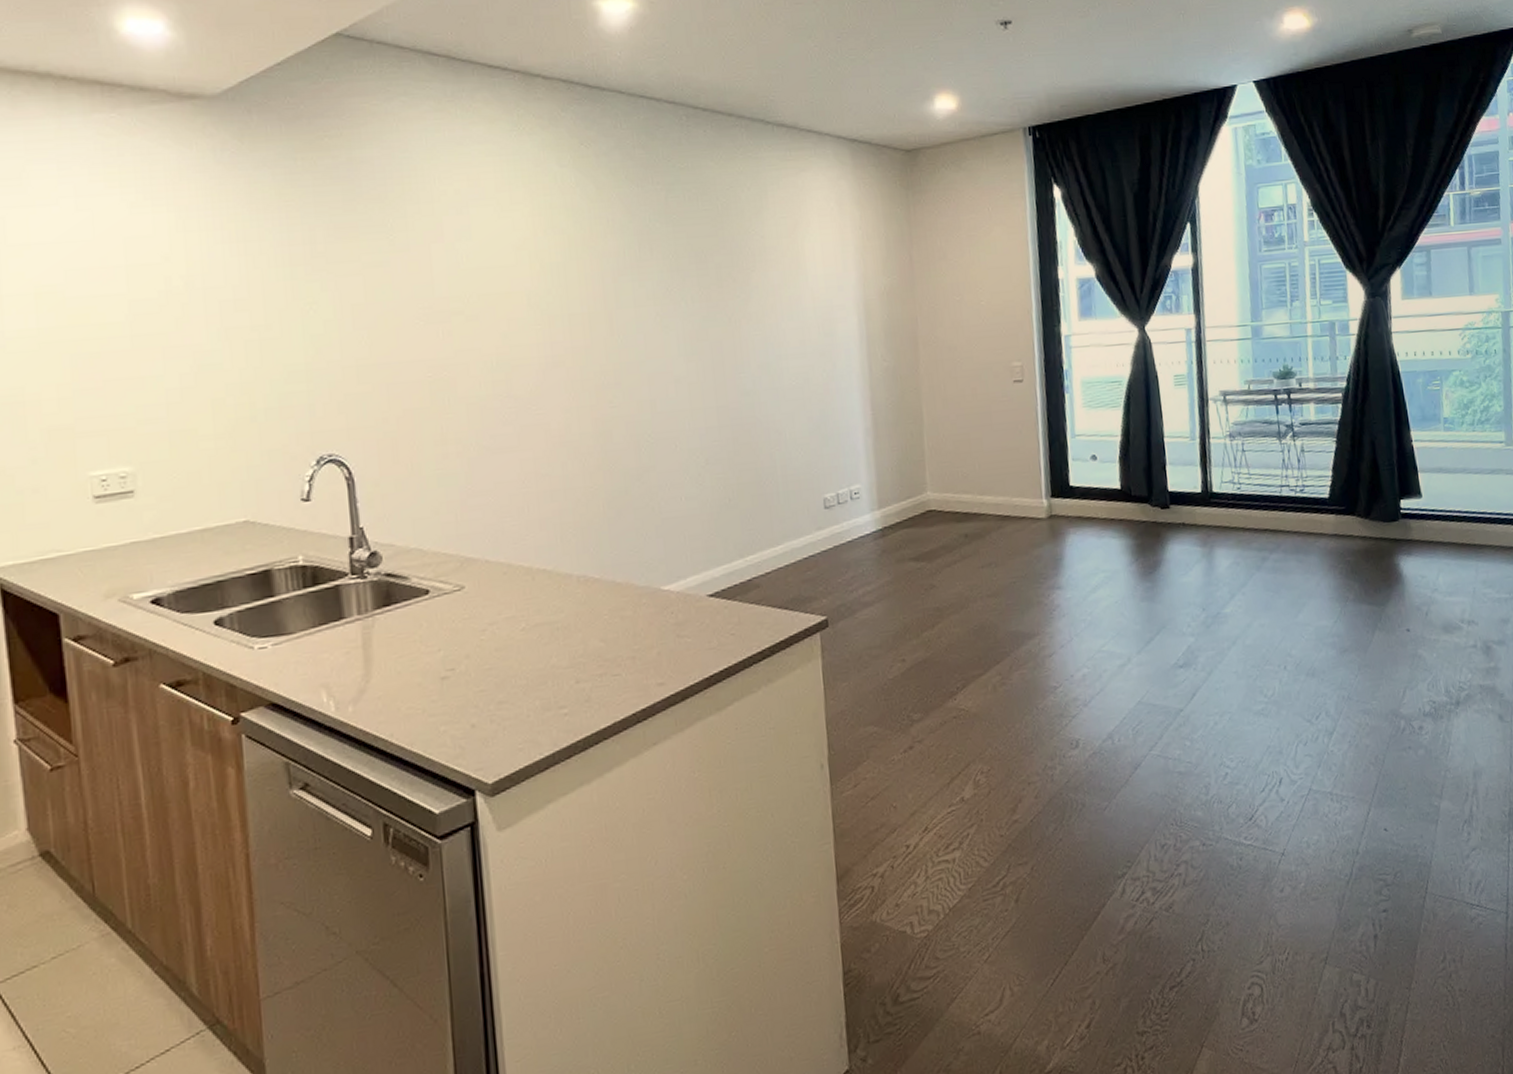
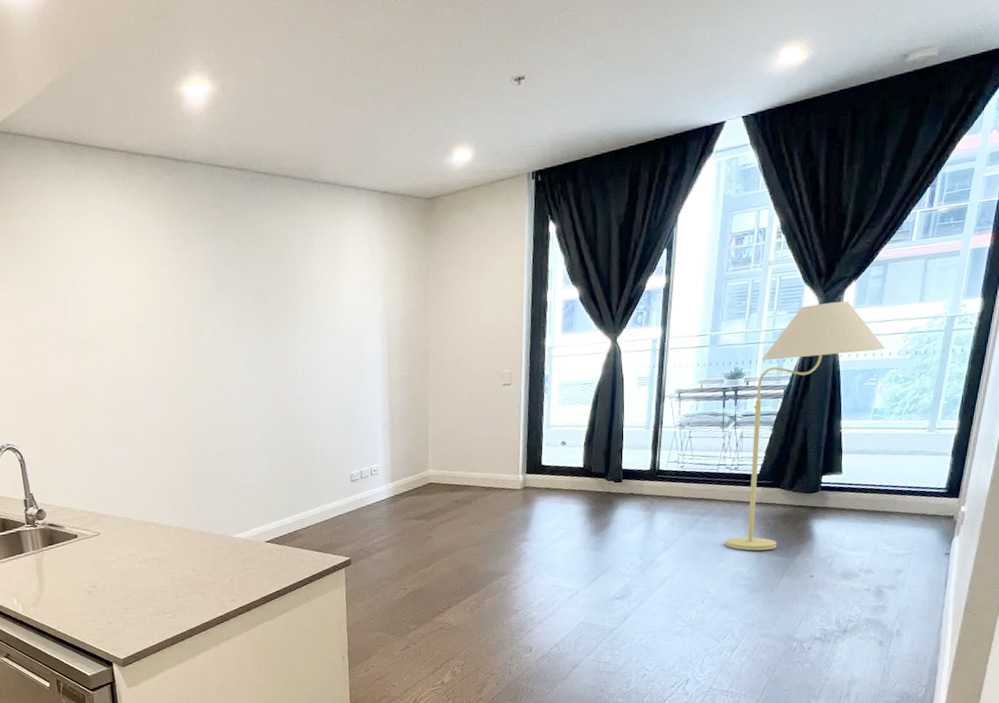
floor lamp: none [1301,291,1443,598] -> present [724,301,885,551]

